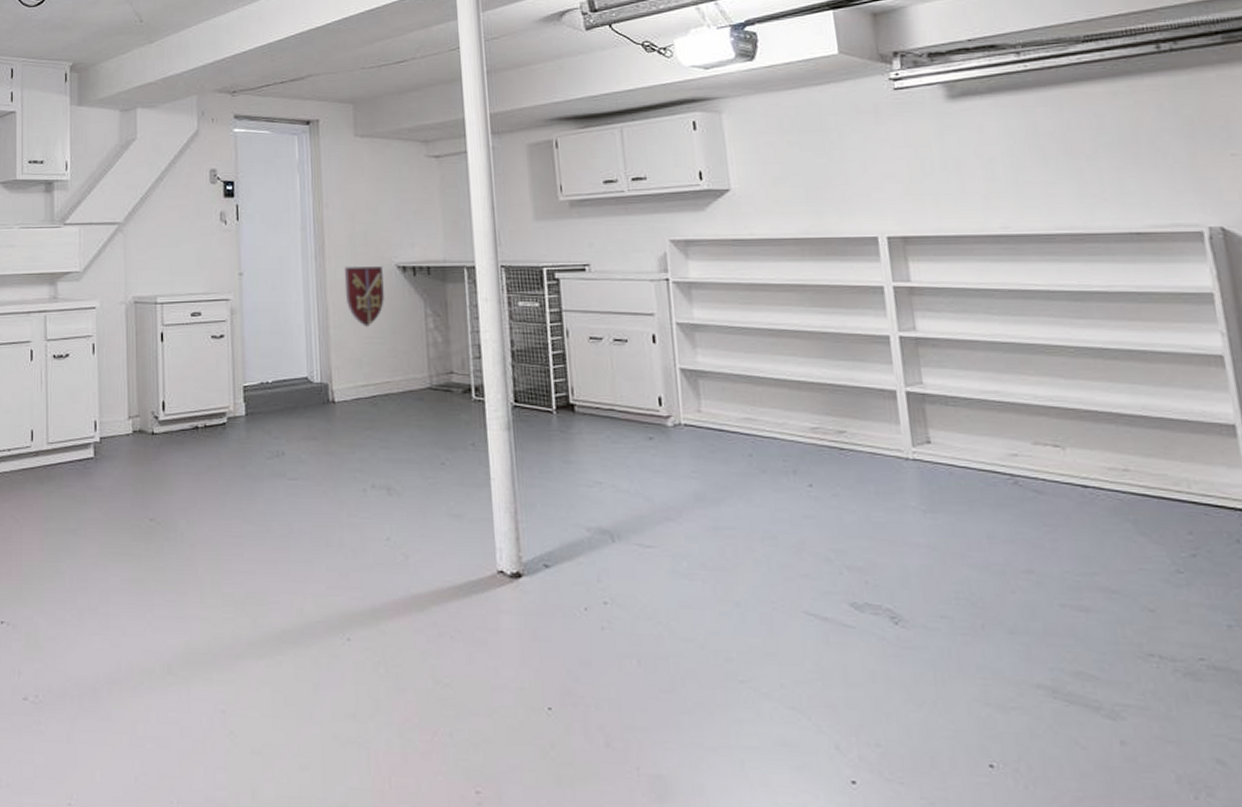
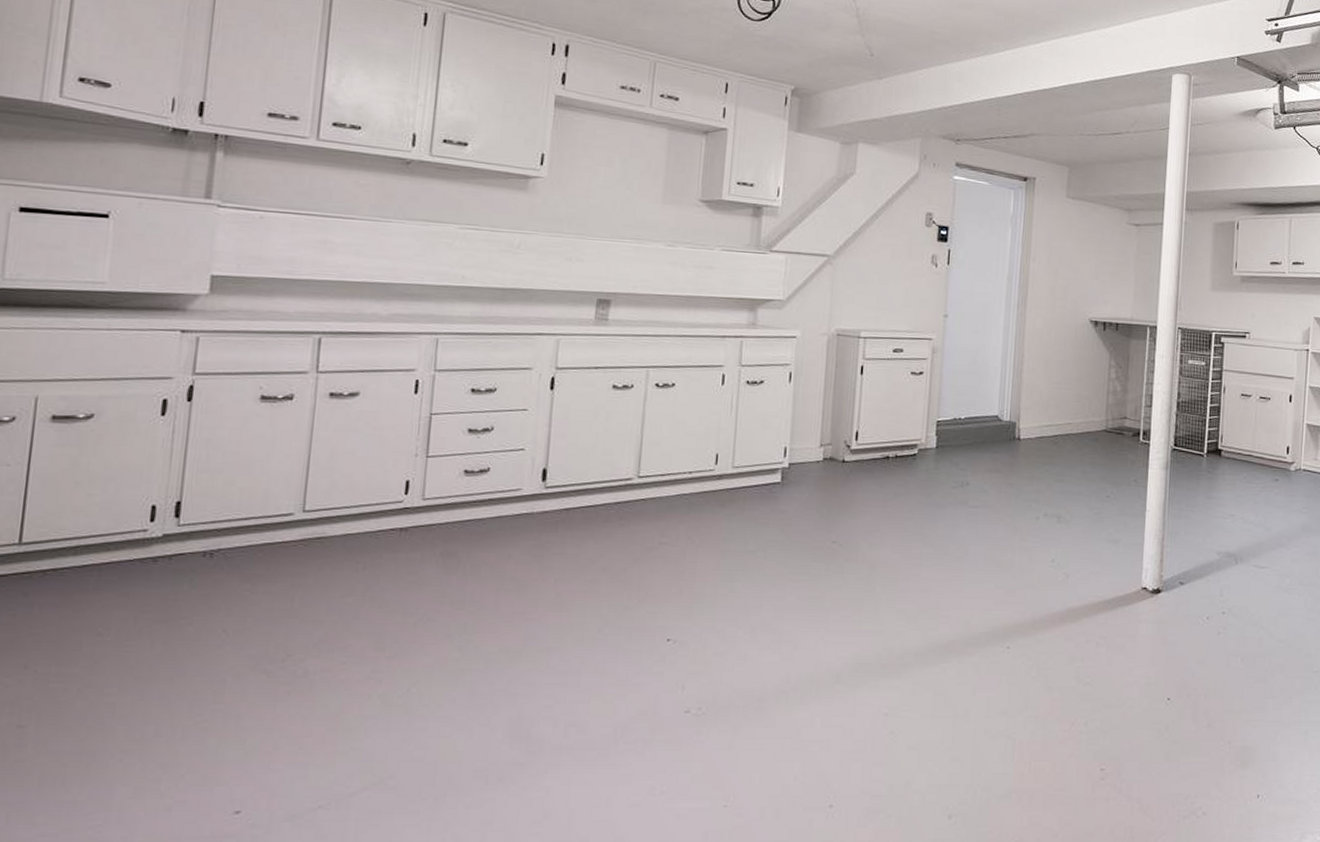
decorative shield: present [344,266,384,328] -> none [1041,317,1077,374]

